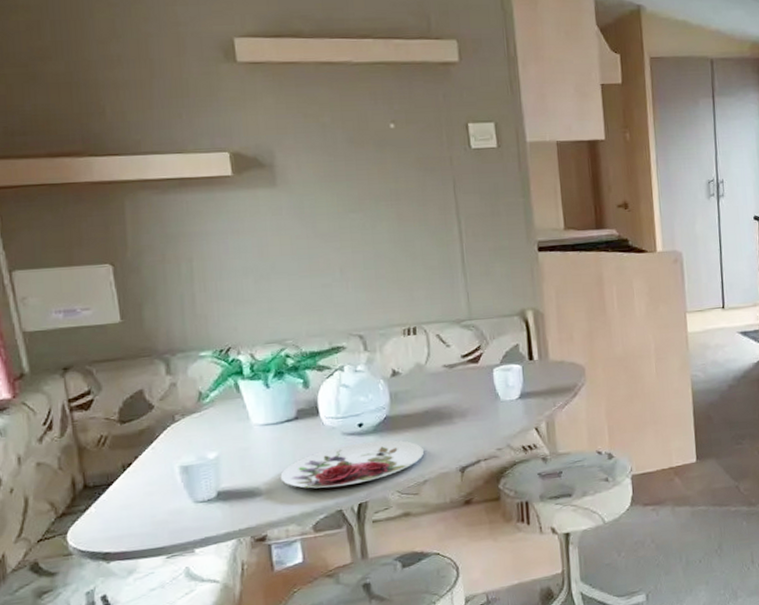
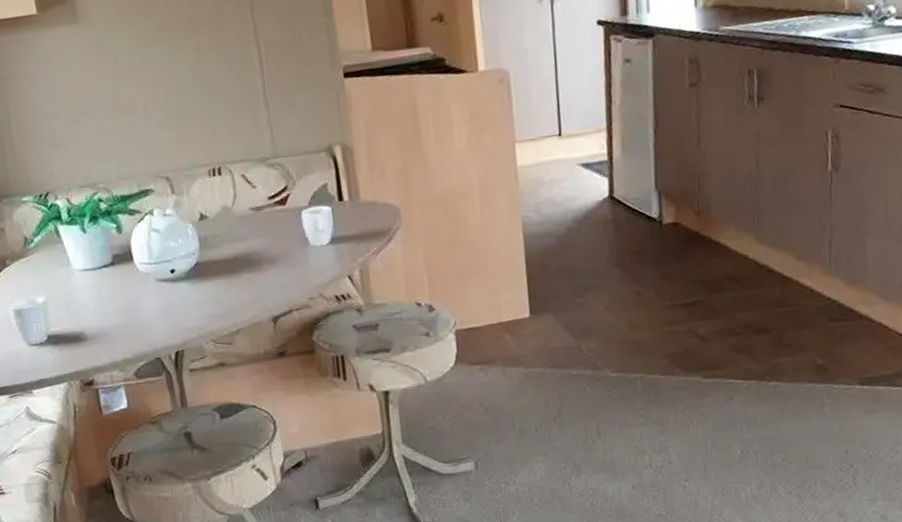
plate: present [280,440,425,489] -> none [101,287,236,335]

